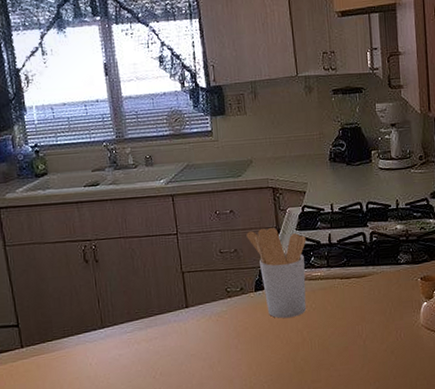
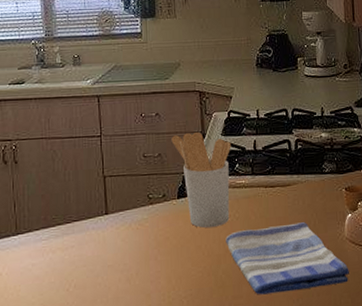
dish towel: none [303,311,425,379] -> present [226,222,349,295]

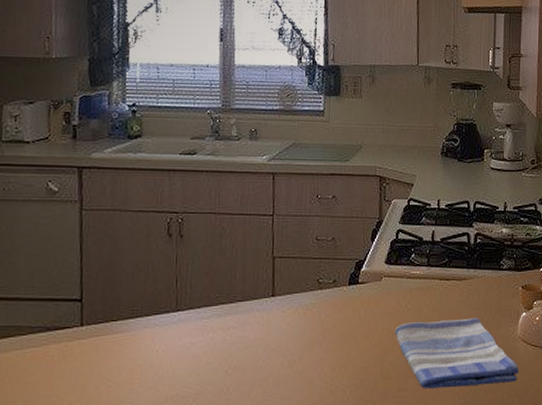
utensil holder: present [171,131,231,228] -> none [347,217,409,317]

